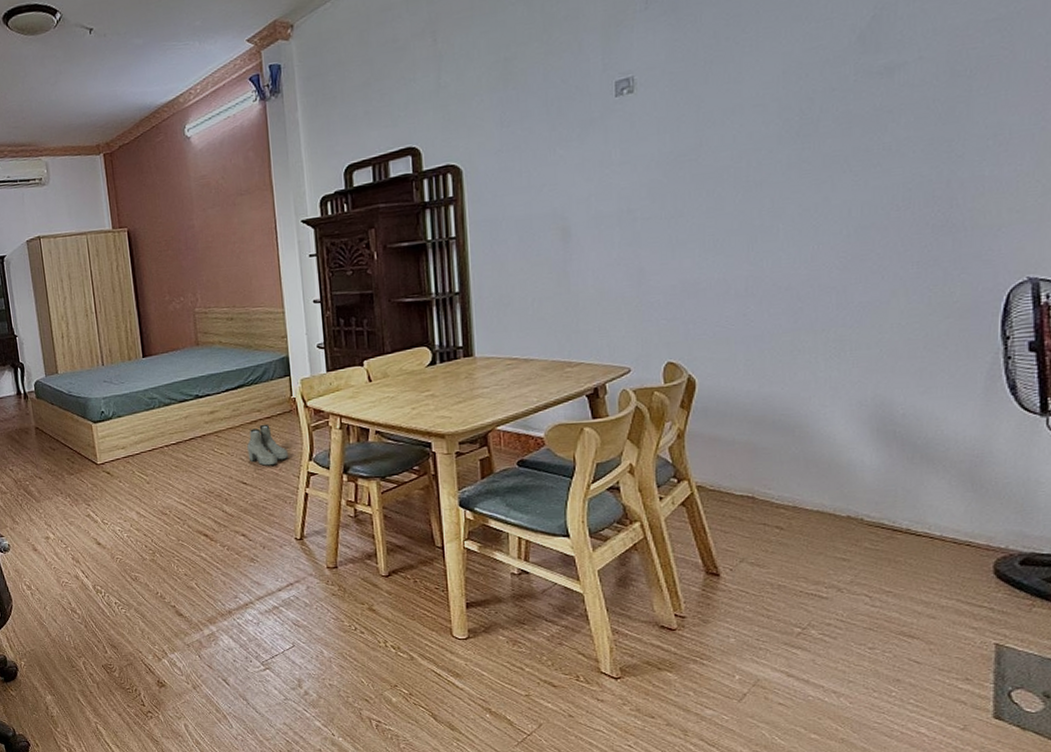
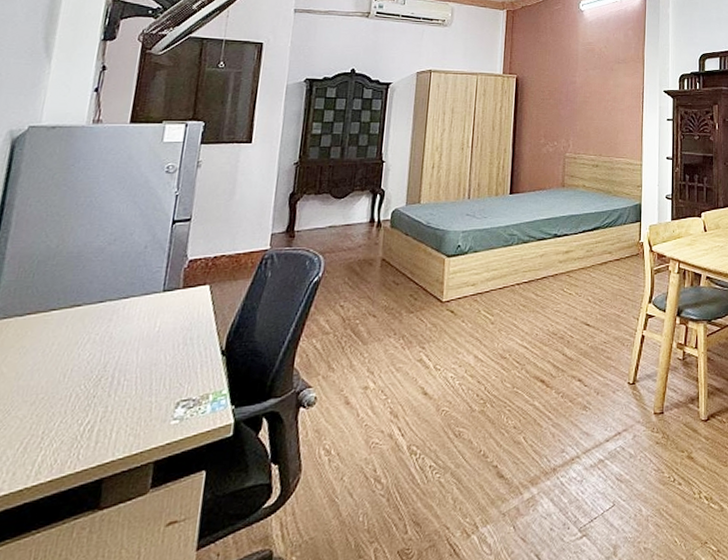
boots: present [247,424,288,466] -> none [594,266,631,307]

